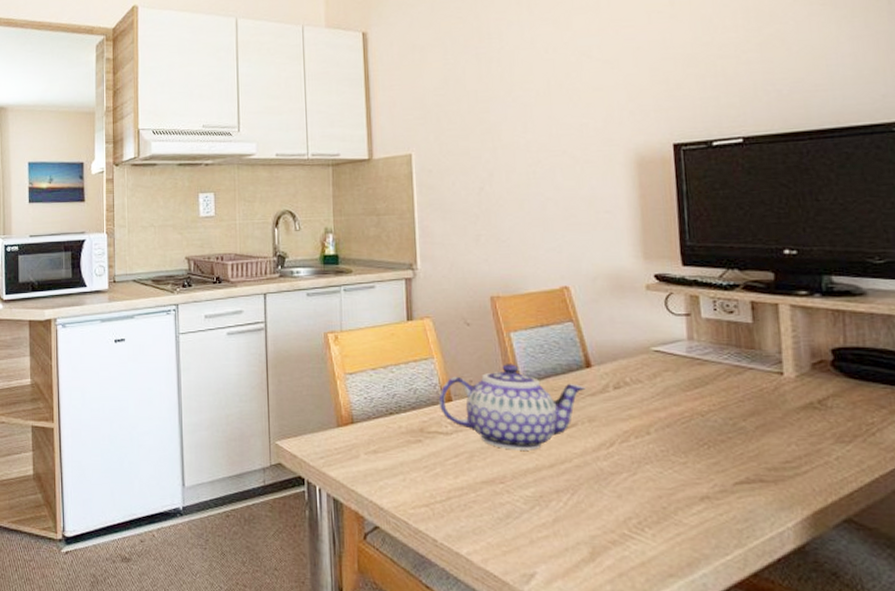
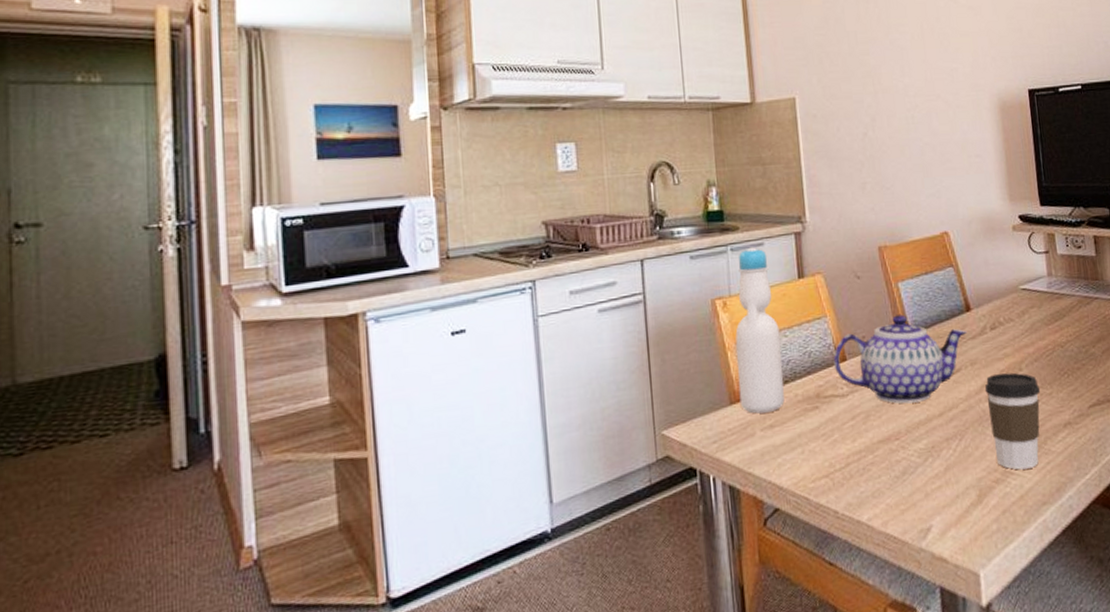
bottle: none [345,289,389,439] -> present [735,247,785,414]
coffee cup: none [603,435,673,536] -> present [984,372,1041,470]

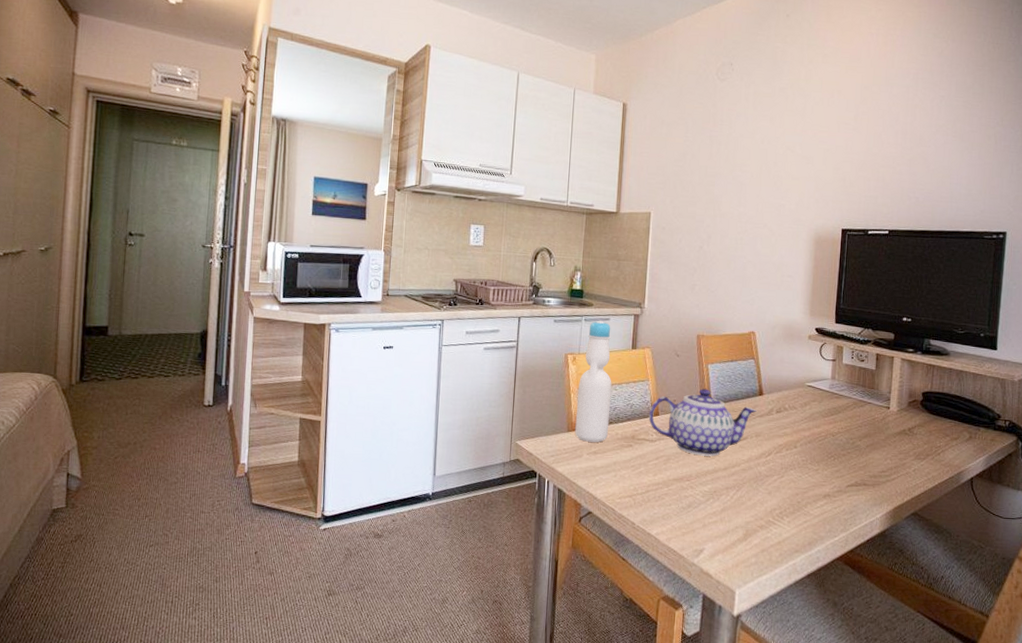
coffee cup: present [984,372,1041,470] -> none [763,447,809,523]

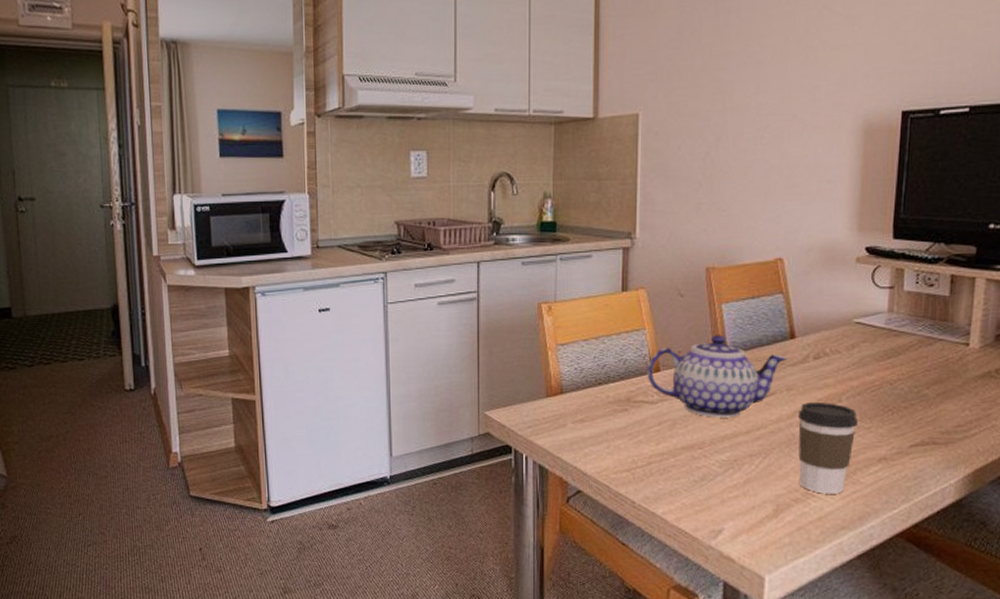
bottle: present [575,320,612,442] -> none [555,258,599,408]
coffee cup: none [763,447,809,523] -> present [797,403,859,494]

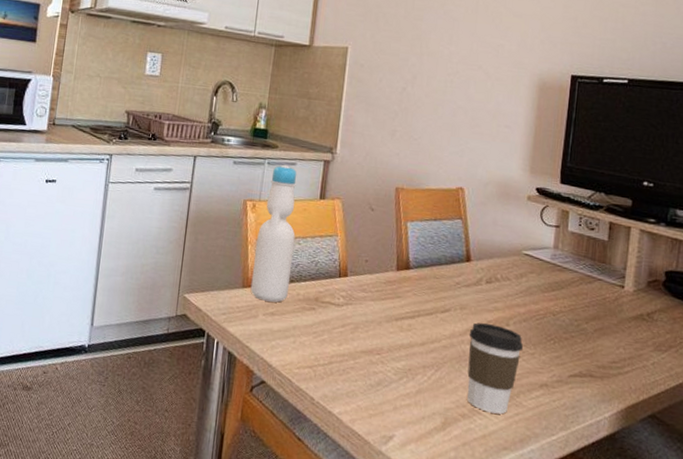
bottle: none [555,258,599,408] -> present [250,164,296,303]
teapot: present [647,335,788,418] -> none [335,249,463,329]

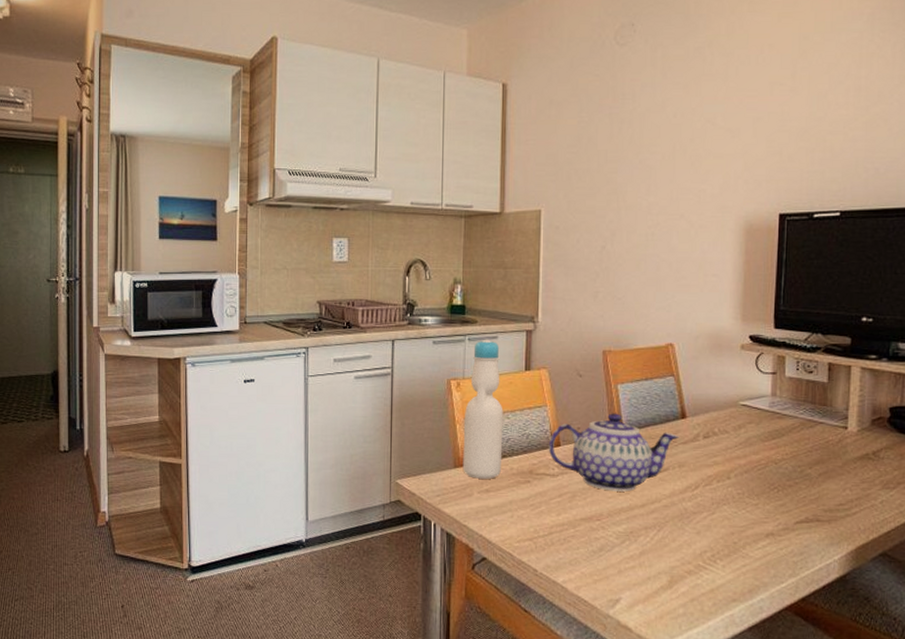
teapot: none [335,249,463,329] -> present [548,413,679,492]
coffee cup: present [467,322,524,415] -> none [689,479,747,567]

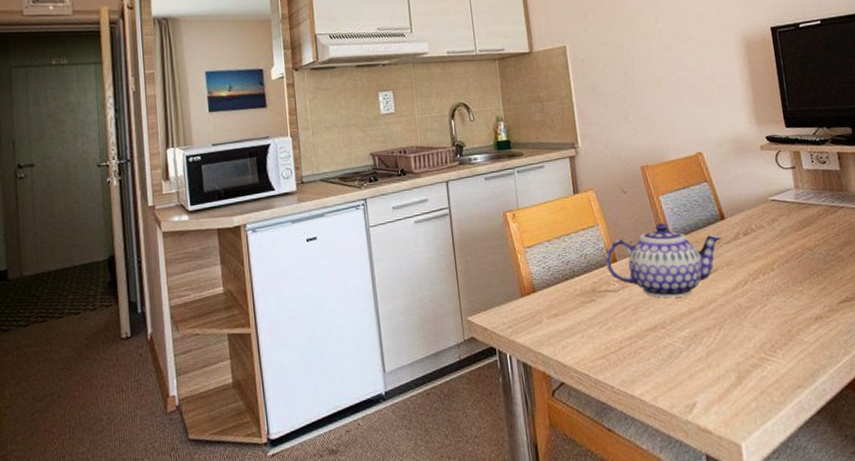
bottle: present [462,339,504,479] -> none [523,169,566,305]

